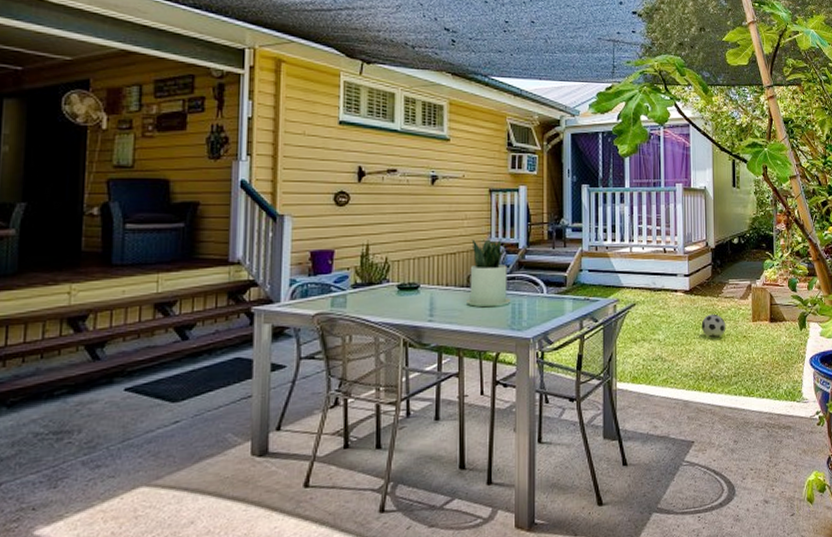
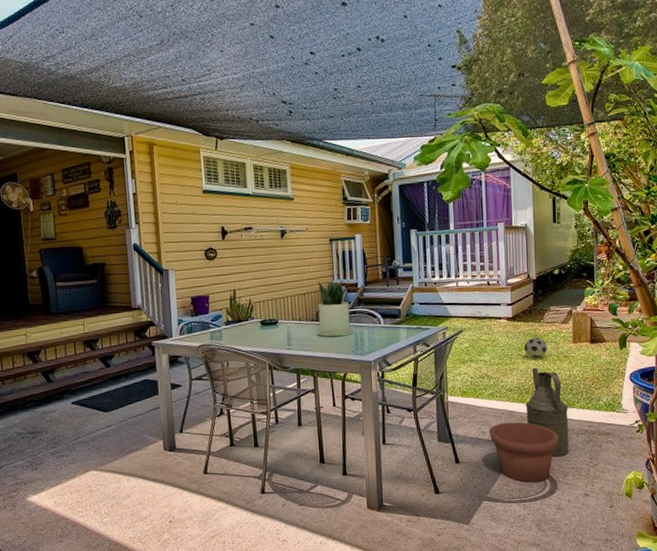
pot: none [661,413,738,489] -> present [489,422,560,483]
watering can: none [701,349,748,457] -> present [524,367,569,457]

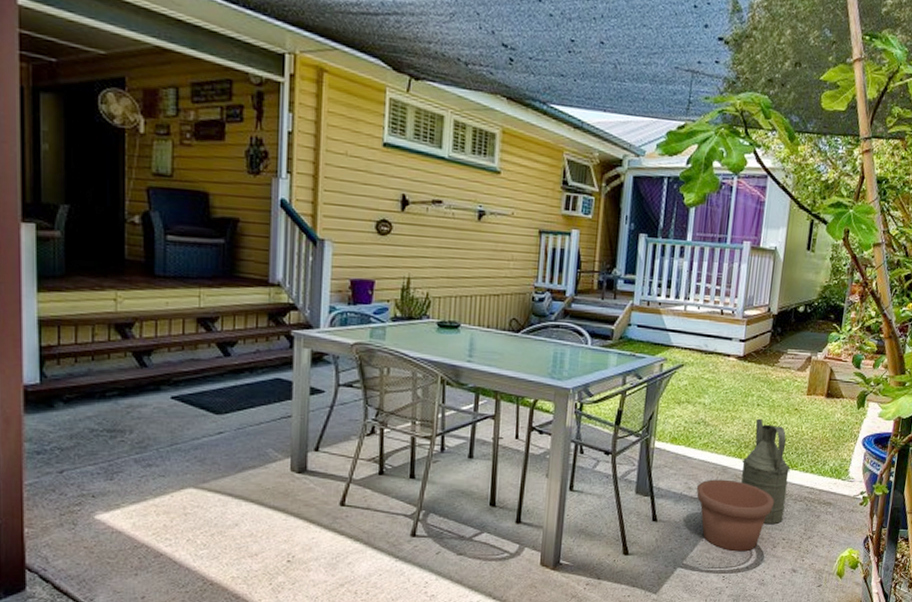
planter: present [317,279,354,338] -> none [507,282,554,354]
soccer ball: present [524,337,548,359] -> none [750,383,778,409]

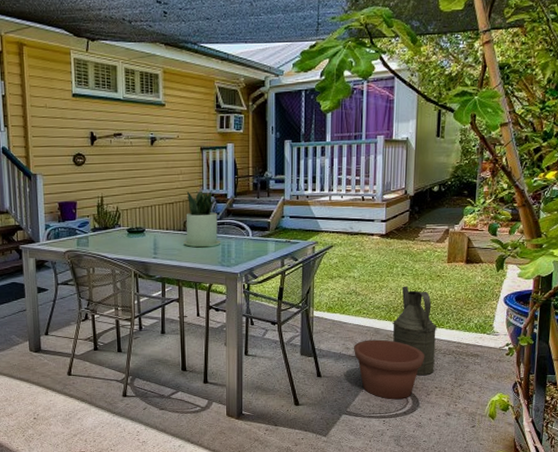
planter: none [507,282,554,354] -> present [184,189,221,248]

